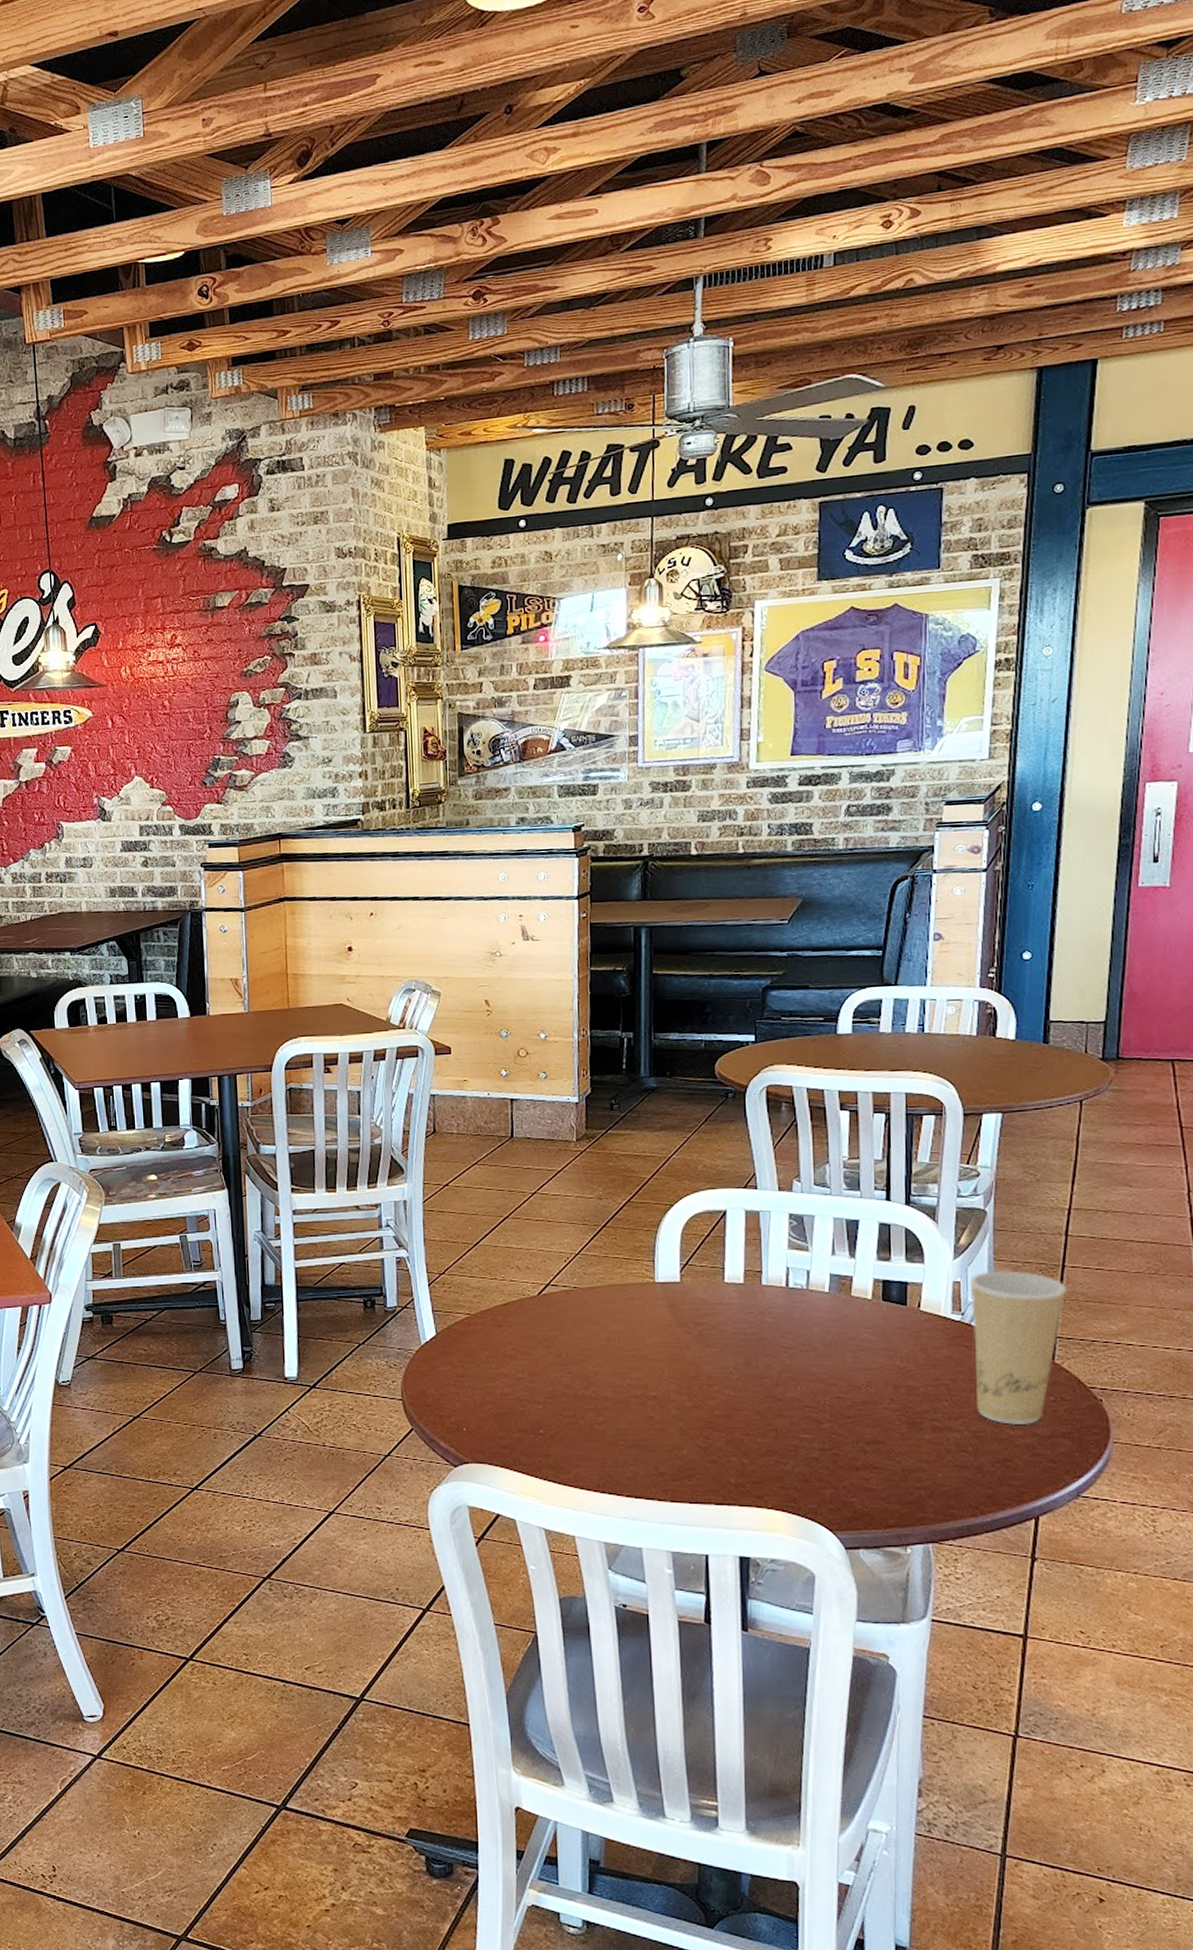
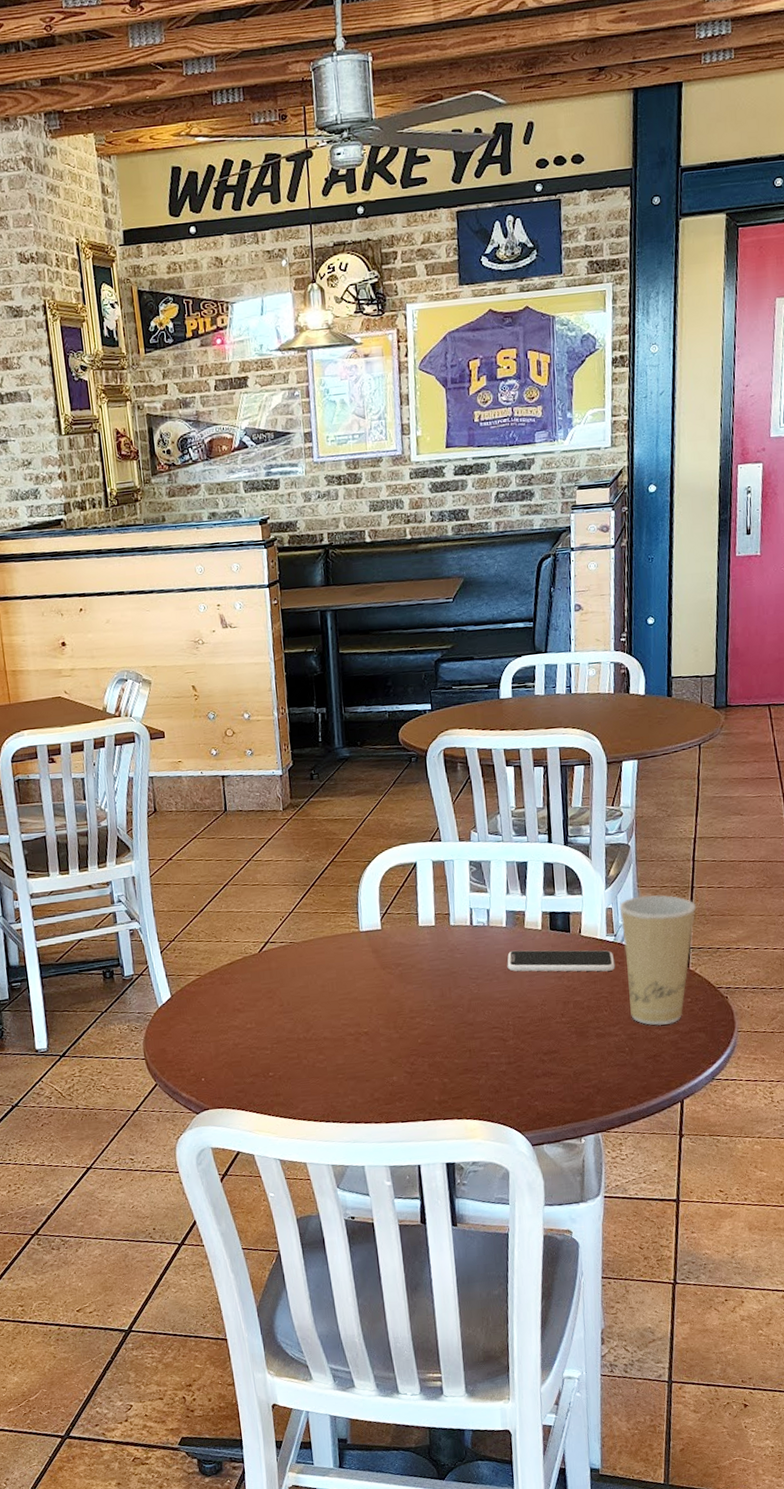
smartphone: none [827,1320,961,1355] -> present [507,950,615,972]

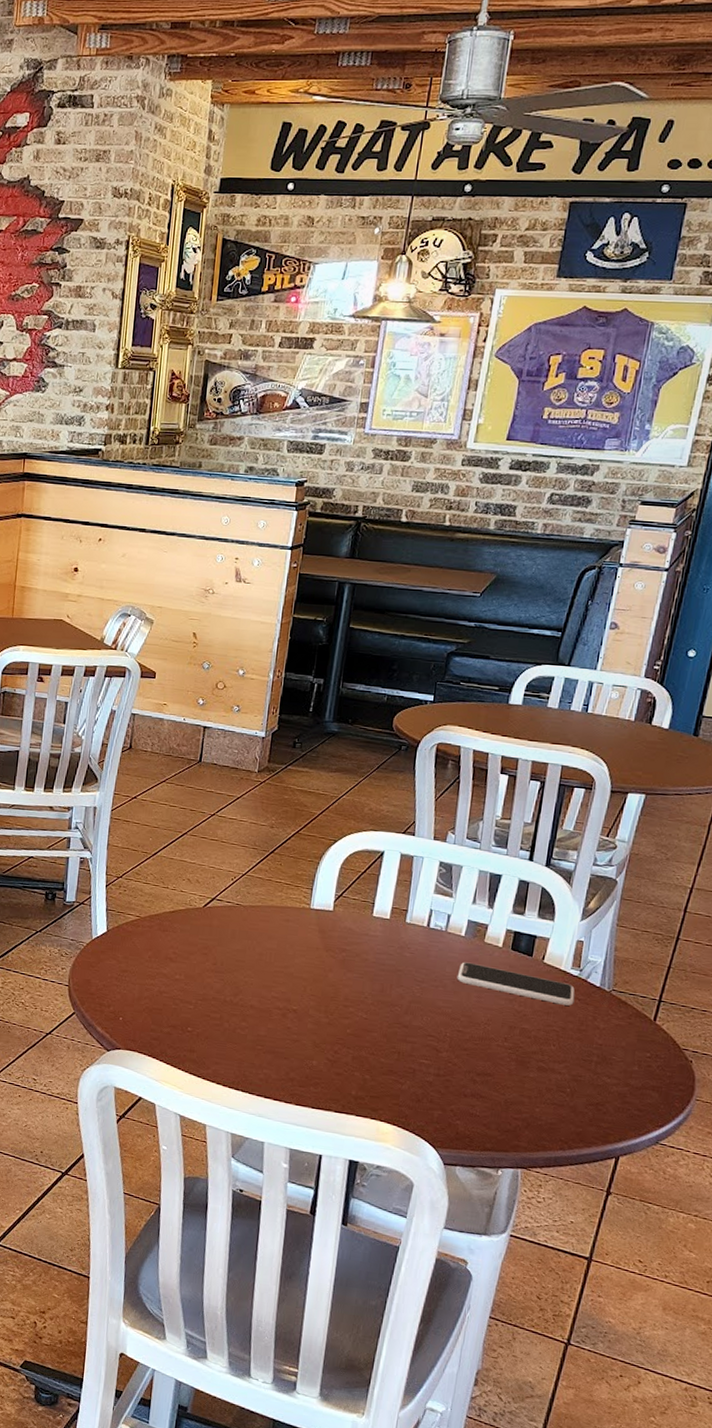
paper cup: present [619,895,696,1026] -> none [580,934,677,1075]

